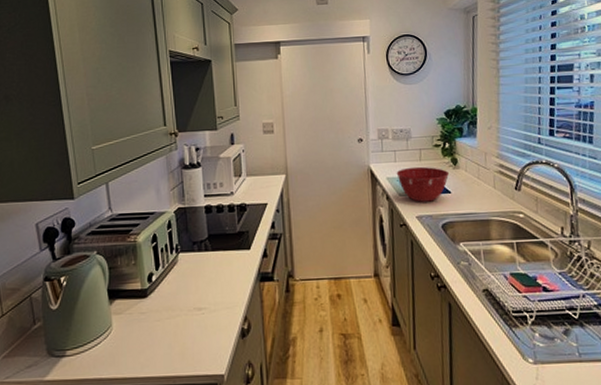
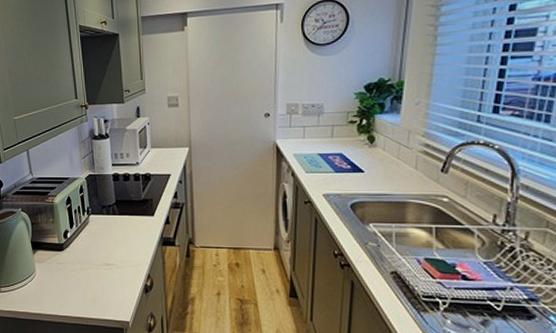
mixing bowl: present [396,166,450,202] -> none [304,143,364,180]

